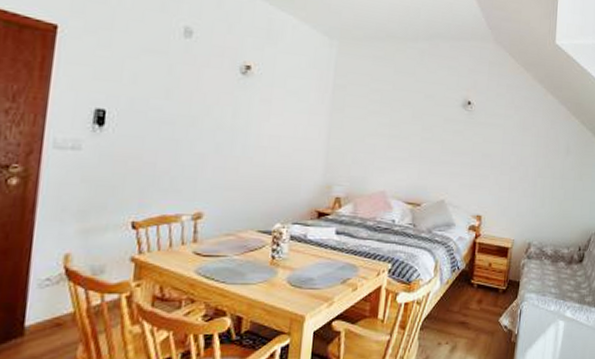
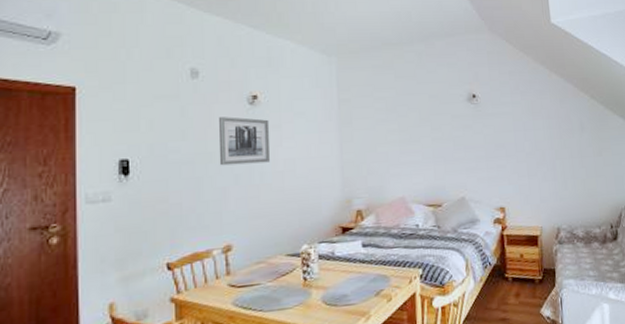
wall art: none [201,82,260,136] -> present [218,117,271,166]

